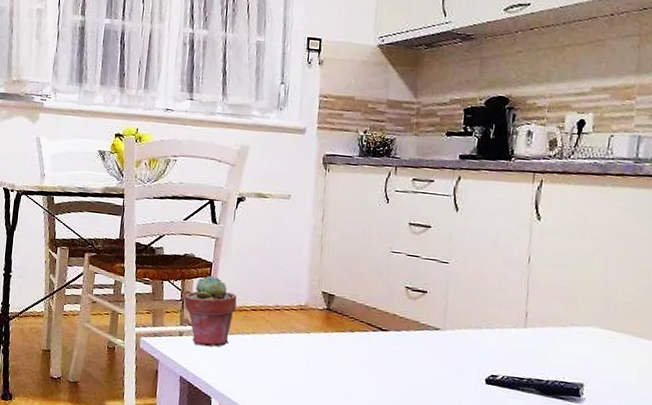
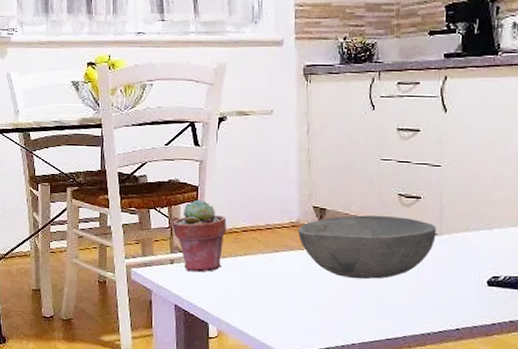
bowl: none [305,303,440,368] -> present [298,215,437,280]

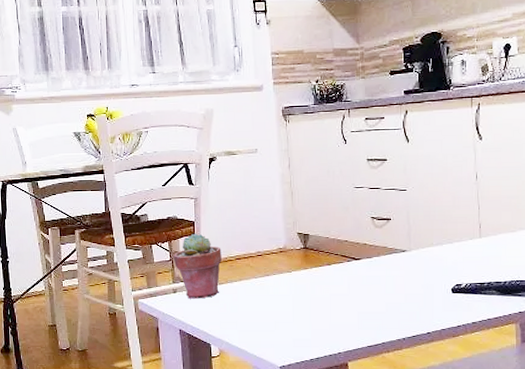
bowl: present [298,215,437,280] -> none [286,238,406,295]

